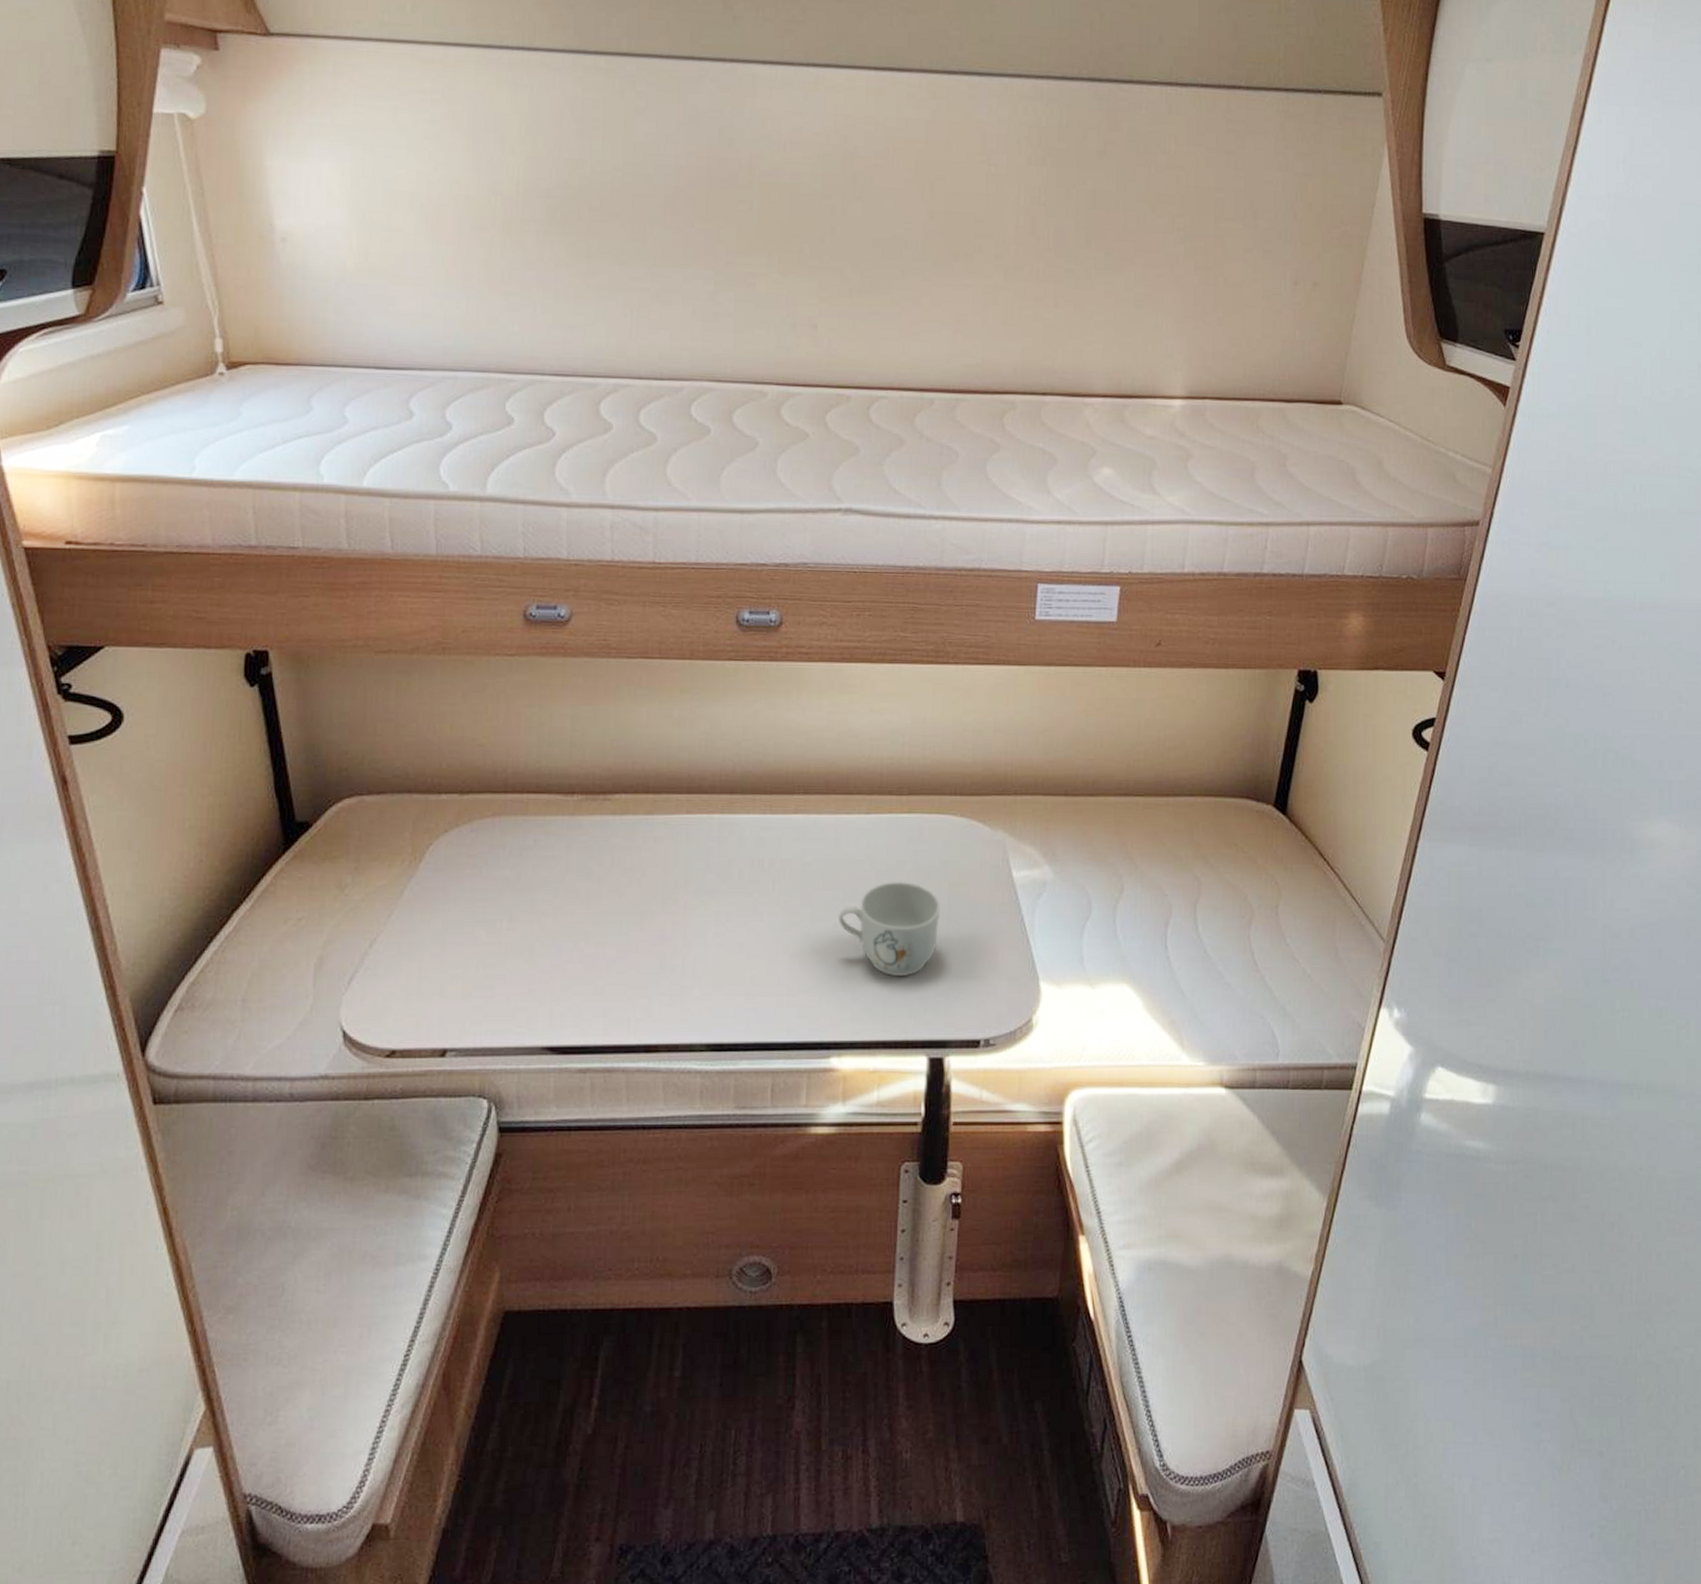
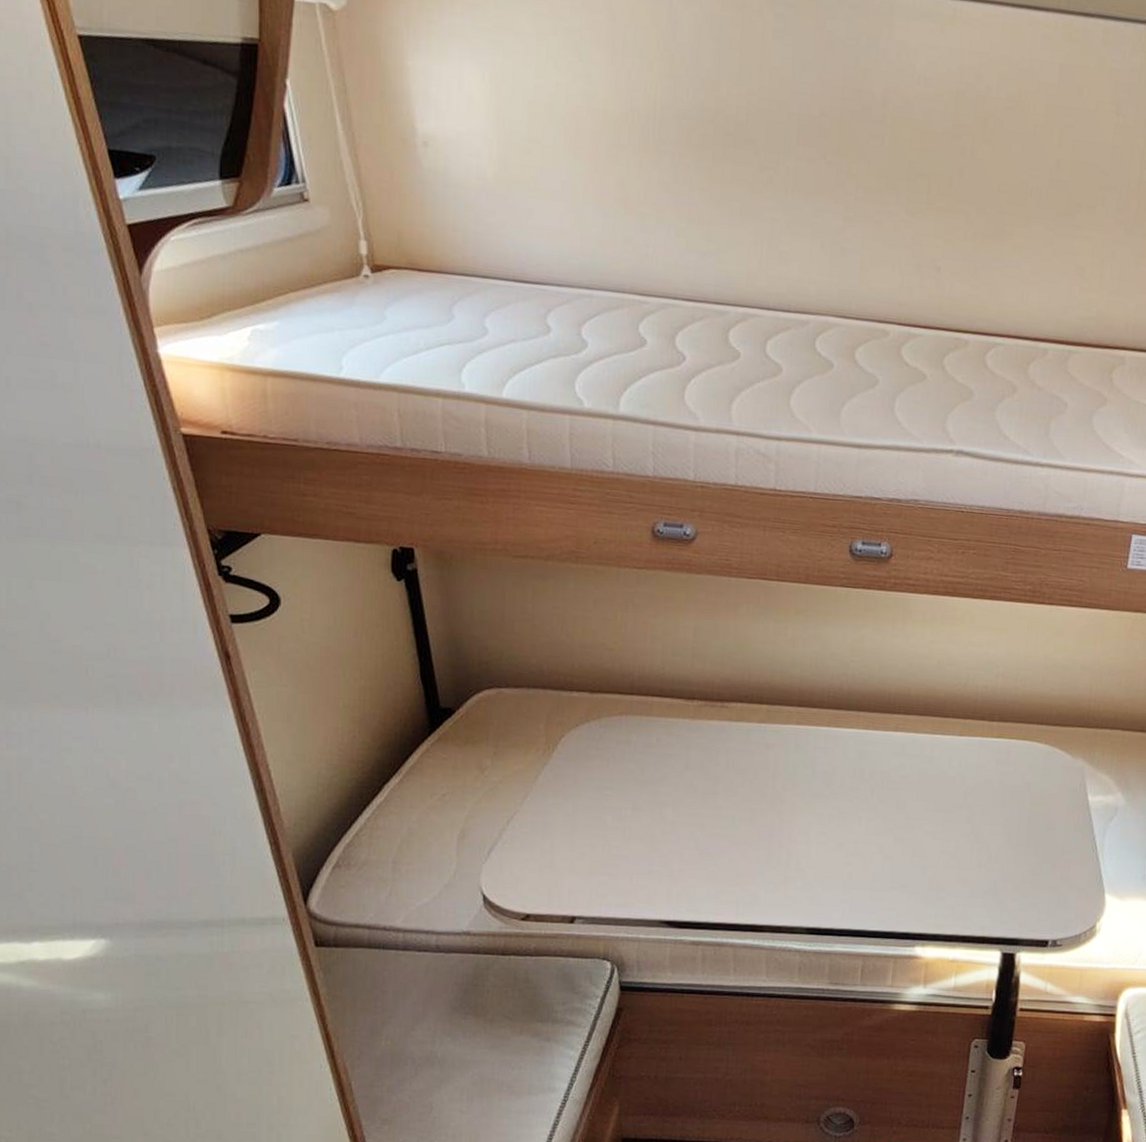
mug: present [839,881,940,976] -> none [929,797,1021,881]

